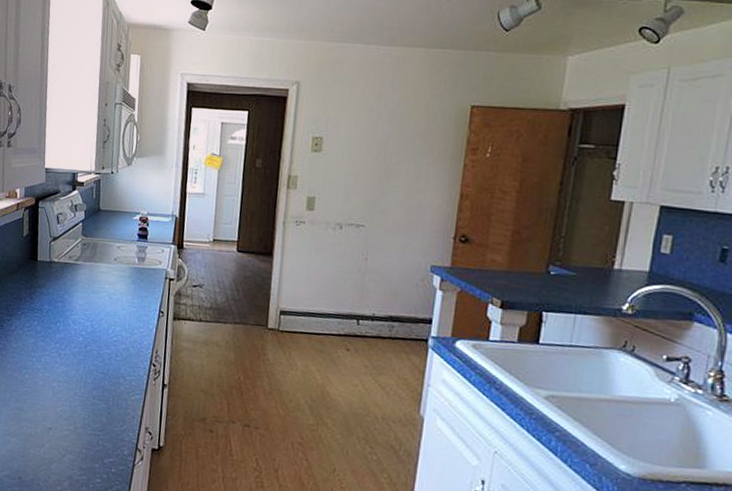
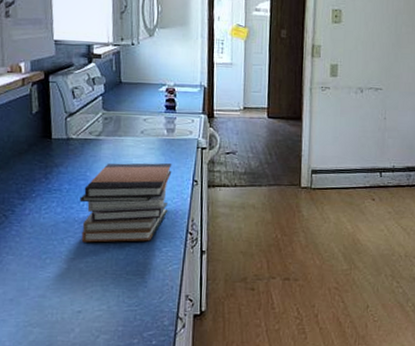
book stack: none [56,288,141,368] -> present [79,163,172,243]

